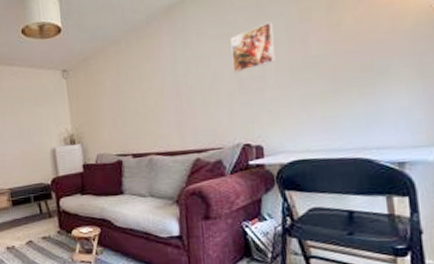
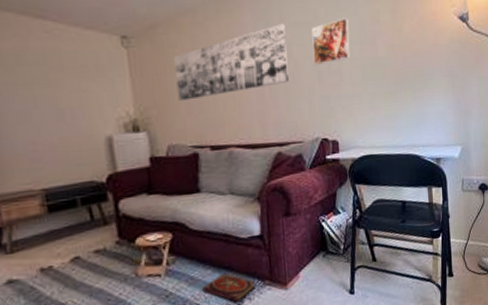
wall art: none [102,38,207,117] -> present [174,23,289,101]

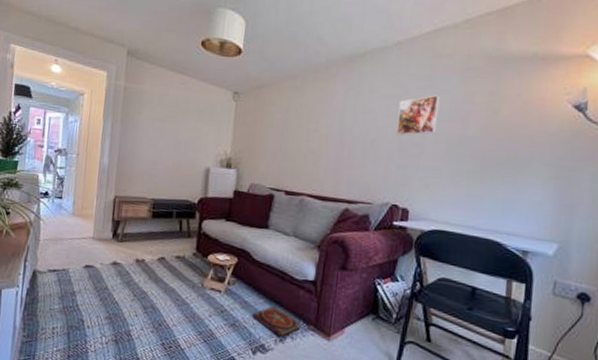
wall art: present [174,23,289,101] -> none [267,94,374,150]

